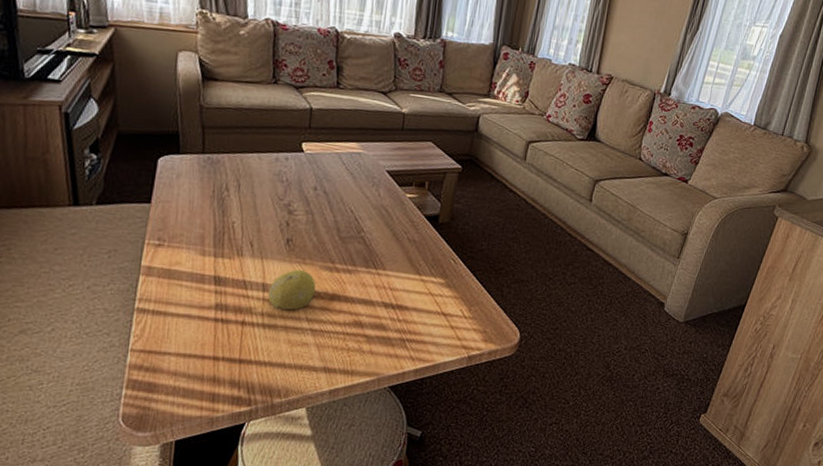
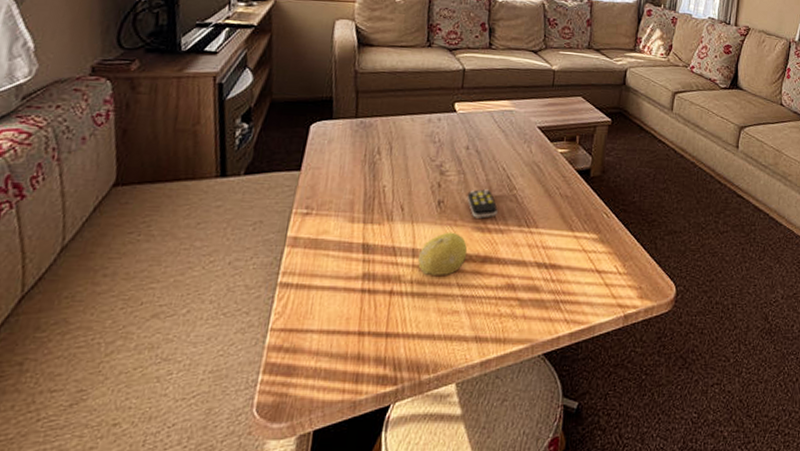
remote control: none [315,230,346,258] -> present [467,189,498,219]

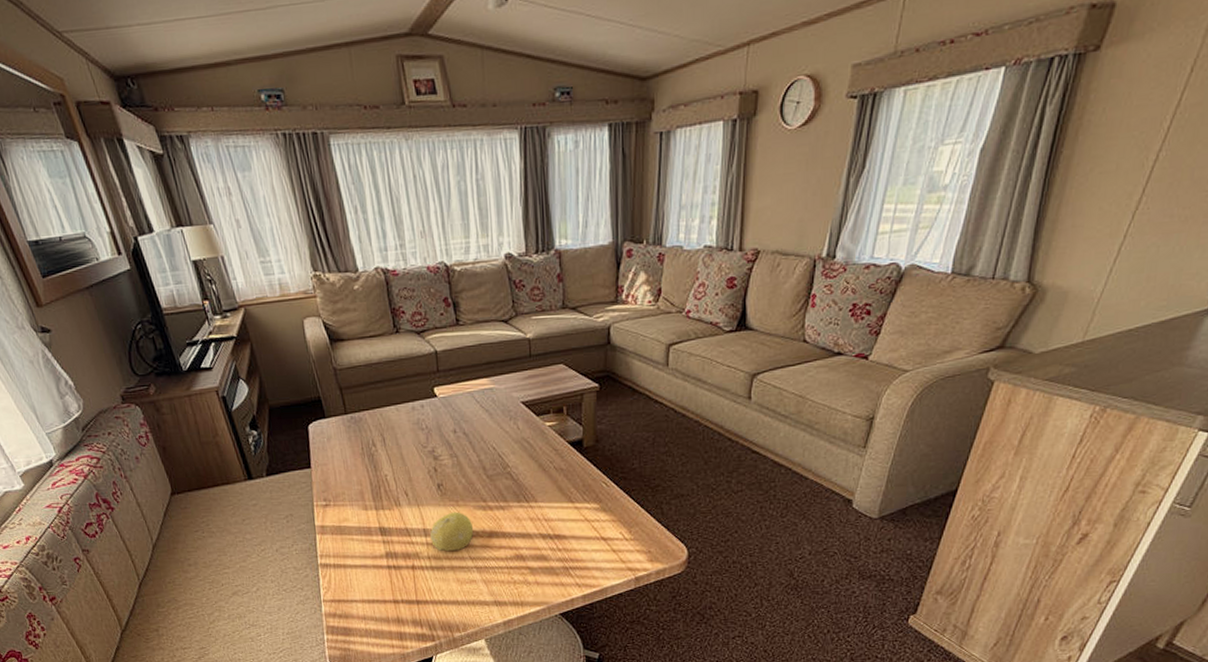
remote control: present [467,189,498,219] -> none [463,469,495,498]

